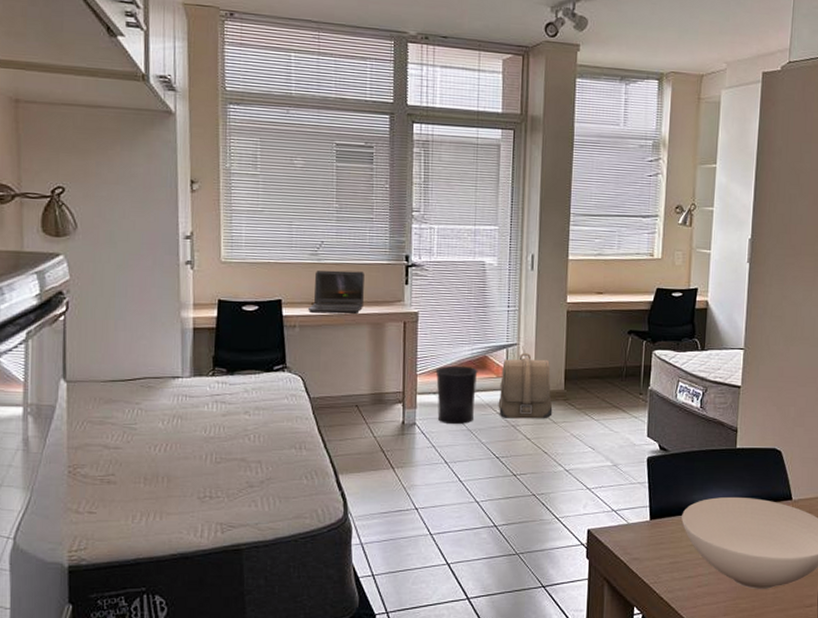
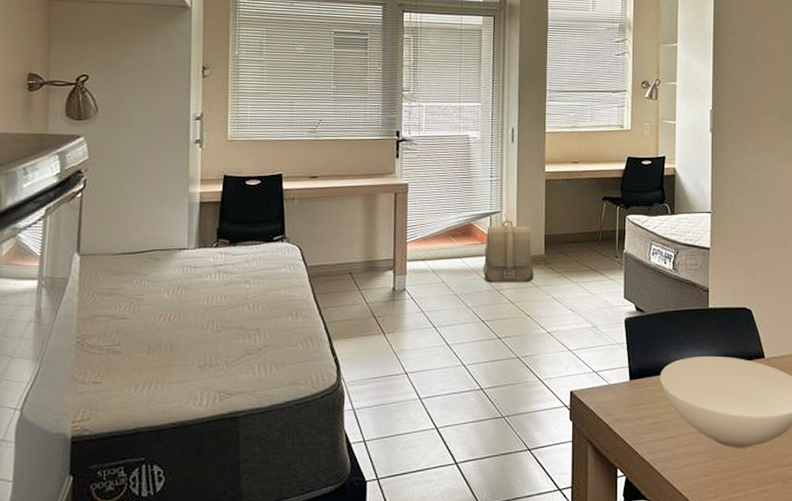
laptop computer: present [307,270,364,314] -> none [305,146,359,186]
waste bin: present [435,365,478,425] -> none [424,233,464,290]

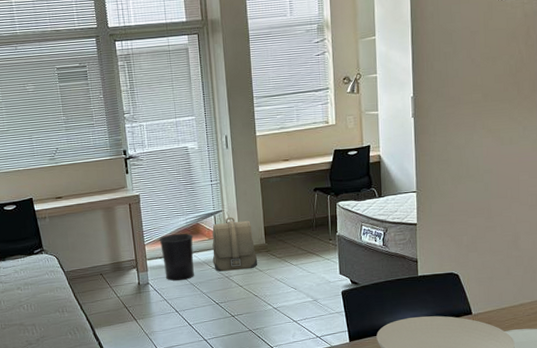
waste bin: none [424,233,464,290] -> present [159,233,194,281]

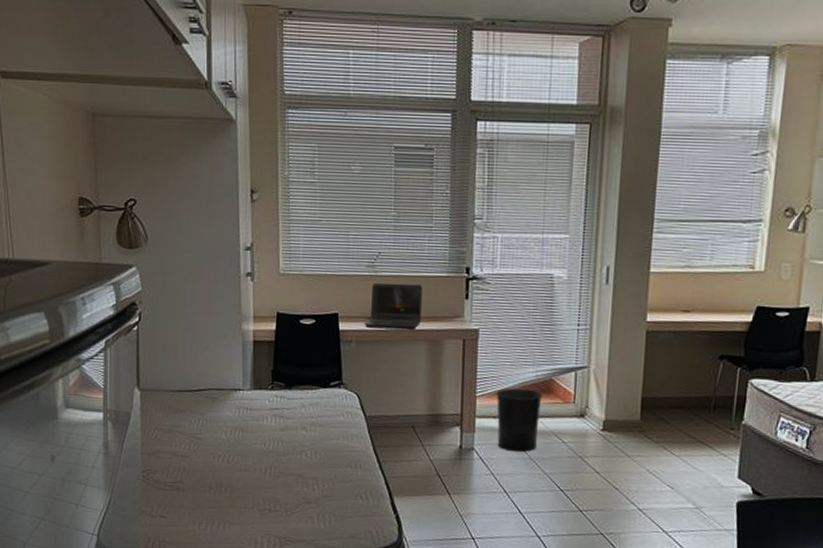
laptop computer: none [53,168,96,206] -> present [364,283,422,329]
backpack: present [212,217,258,272] -> none [564,377,627,451]

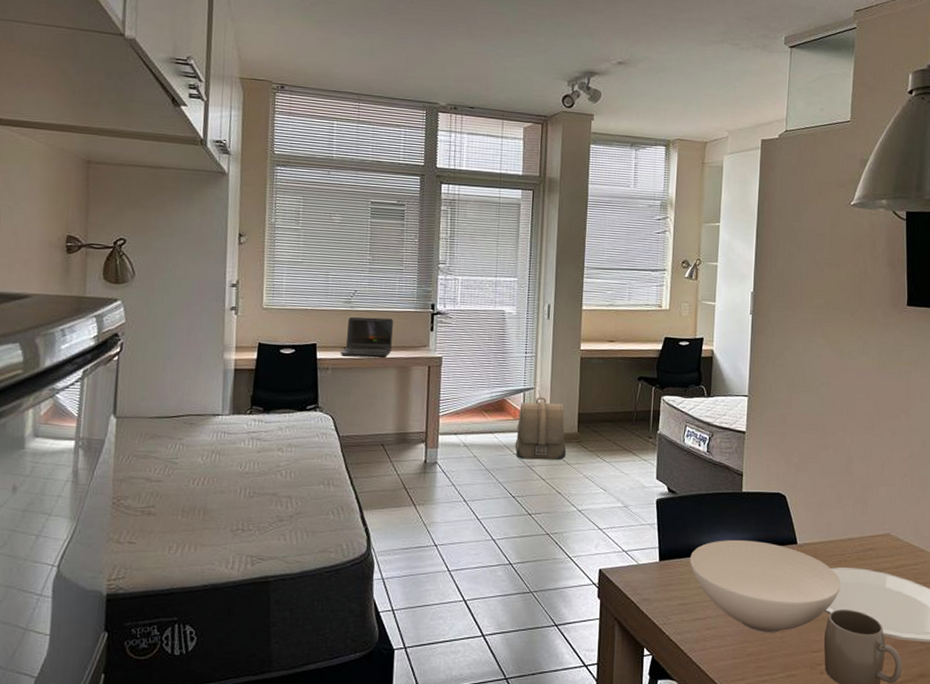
waste bin: present [496,388,543,452] -> none [456,407,497,465]
backpack: none [564,377,627,451] -> present [515,397,567,460]

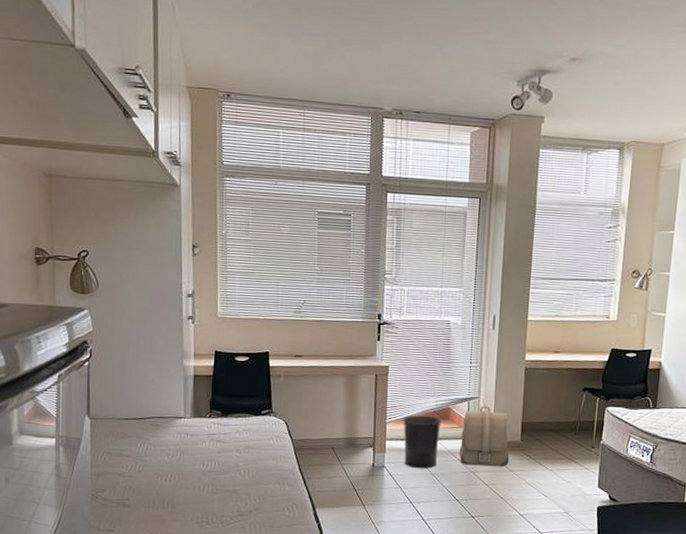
laptop computer: present [339,317,393,357] -> none [291,326,341,366]
waste bin: none [456,407,497,465] -> present [403,415,442,469]

